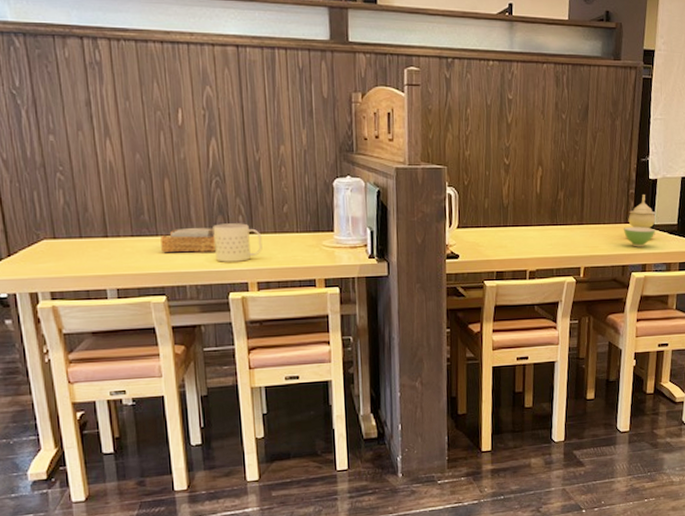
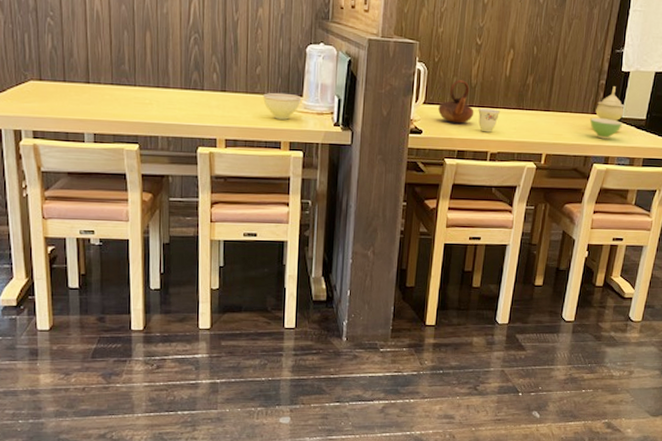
napkin holder: present [161,227,216,253] -> none [138,81,189,106]
mug: present [213,223,263,262] -> none [187,79,234,118]
bowl: none [292,229,333,257] -> present [262,92,302,120]
teapot: none [473,201,509,245] -> present [438,80,474,124]
teacup: none [513,227,535,251] -> present [478,108,501,133]

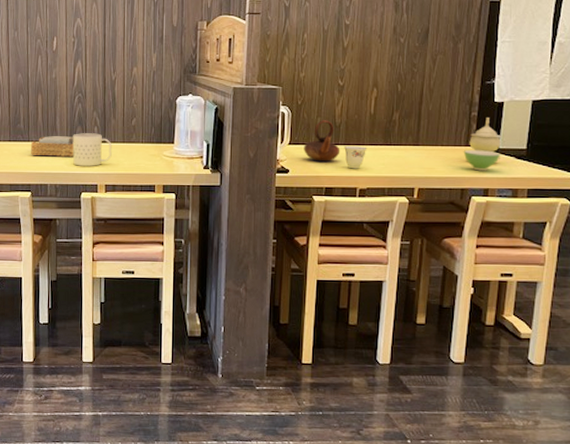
napkin holder: none [138,81,189,106] -> present [31,135,74,157]
mug: none [187,79,234,118] -> present [72,133,112,166]
bowl: present [262,92,302,120] -> none [137,141,173,165]

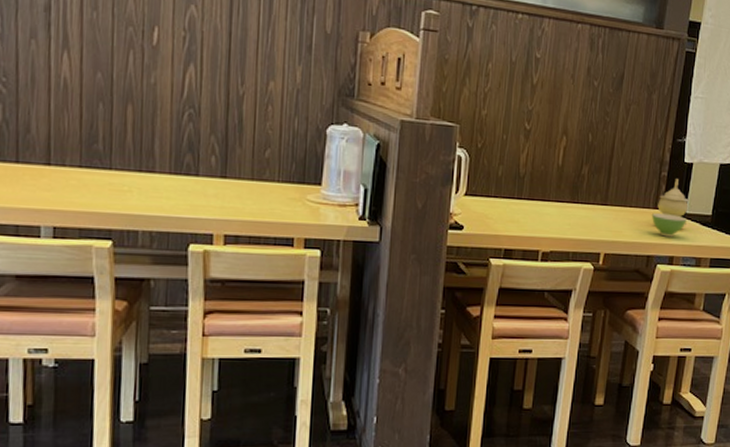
napkin holder: present [31,135,74,157] -> none [113,163,180,195]
mug: present [72,133,112,166] -> none [177,163,236,210]
teapot: present [304,120,340,162] -> none [482,168,523,218]
teacup: present [344,146,367,169] -> none [527,201,553,229]

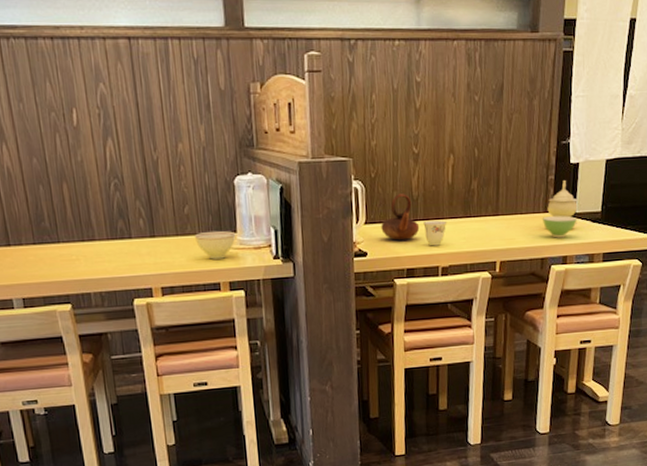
bowl: none [272,180,320,212] -> present [194,230,236,260]
teapot: none [482,168,523,218] -> present [381,194,420,241]
teacup: none [527,201,553,229] -> present [423,220,447,246]

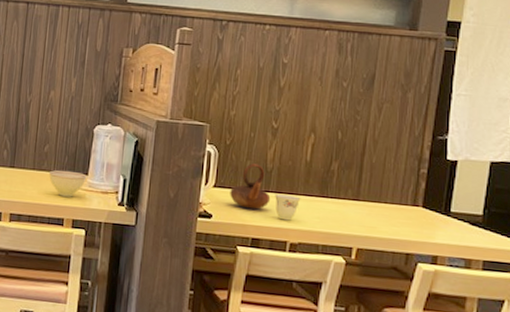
bowl: present [542,216,578,238] -> none [409,210,453,236]
sugar bowl: present [547,180,578,225] -> none [417,176,454,225]

